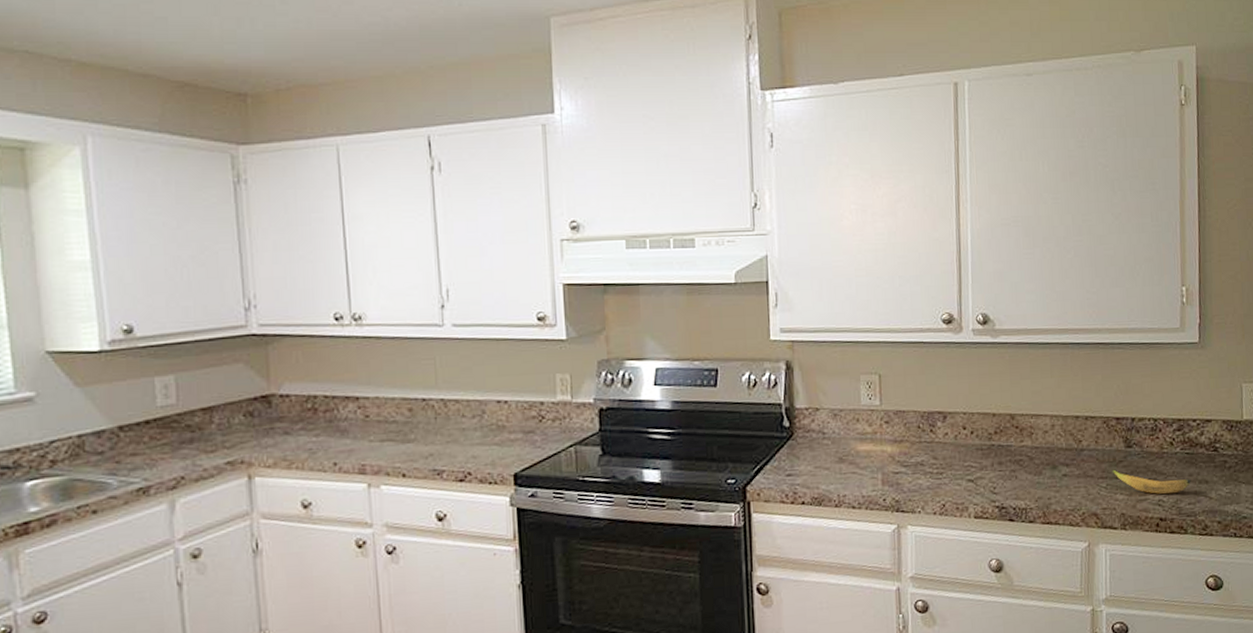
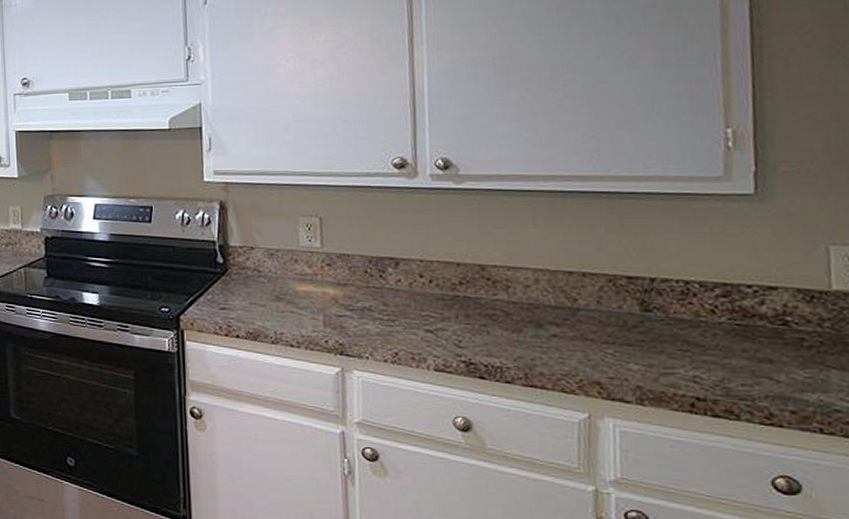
banana: present [1112,469,1192,494] -> none [622,335,746,370]

